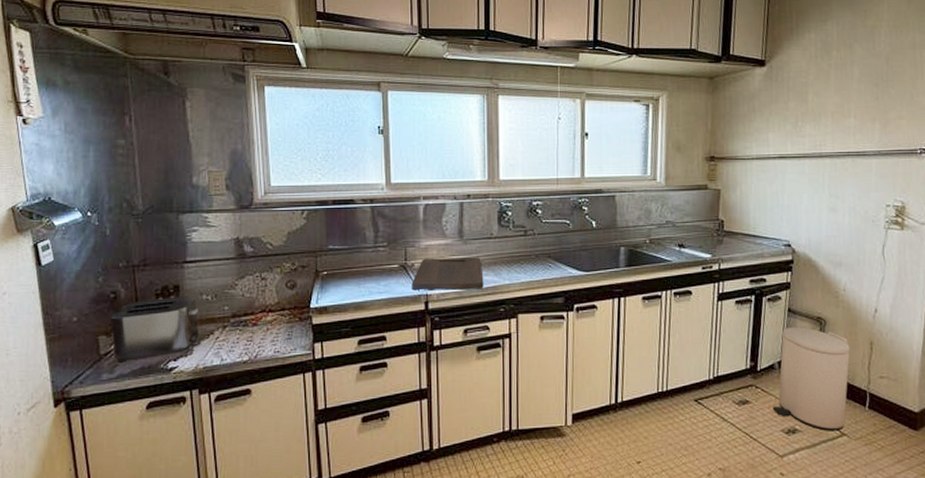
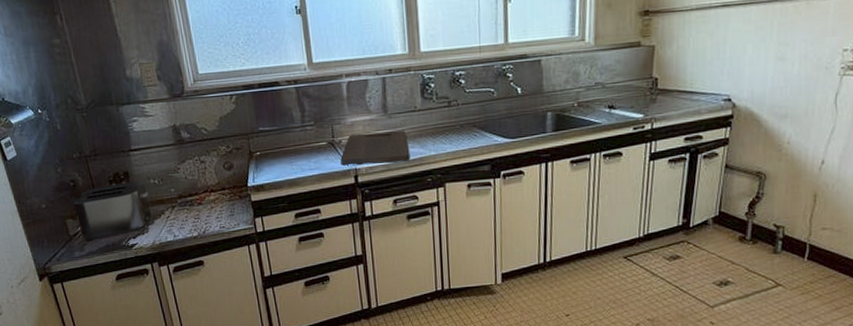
pedal bin: present [772,327,850,431] -> none [704,182,791,282]

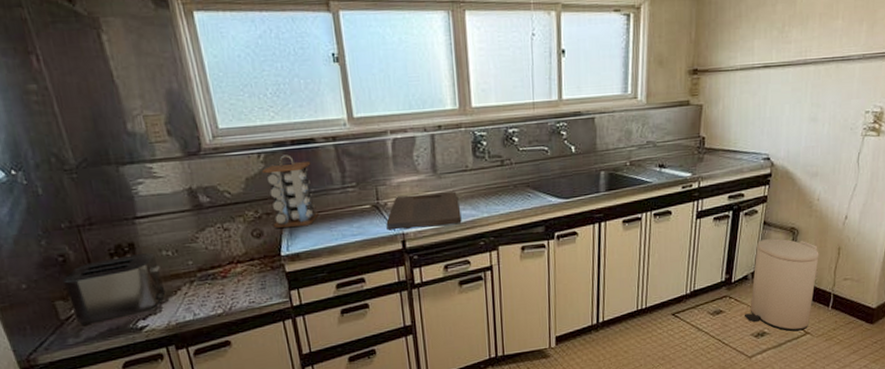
spice rack: none [234,96,282,162] -> present [262,155,320,228]
pedal bin: none [704,182,791,282] -> present [744,238,819,332]

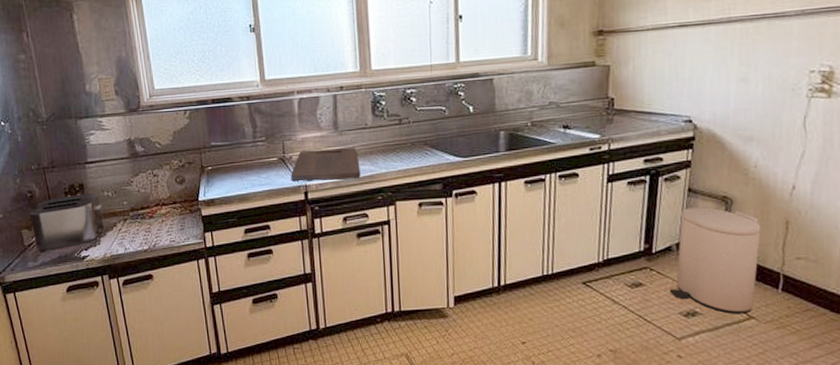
spice rack: present [262,155,320,228] -> none [187,112,233,176]

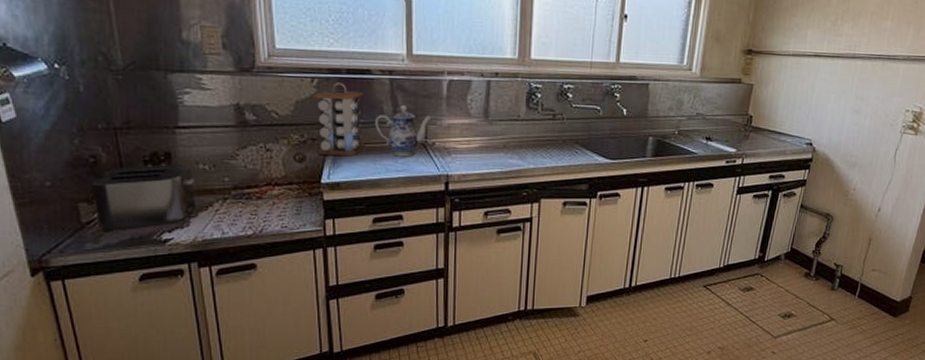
spice rack: none [187,112,233,176] -> present [314,82,366,156]
teapot: none [238,125,288,172] -> present [374,104,433,157]
cutting board: present [290,147,361,182] -> none [431,137,508,172]
pedal bin: present [669,207,761,314] -> none [773,222,851,316]

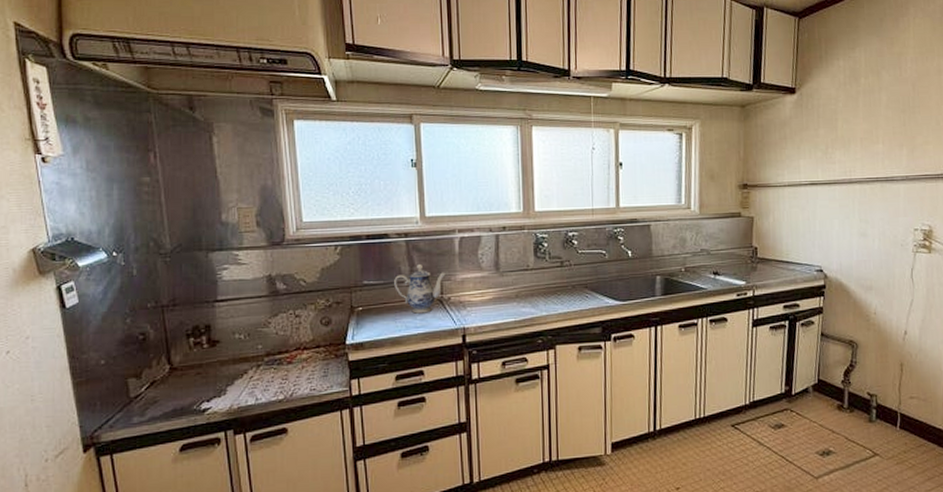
toaster: present [90,163,196,232] -> none [139,334,233,405]
spice rack: present [314,82,366,156] -> none [337,248,387,318]

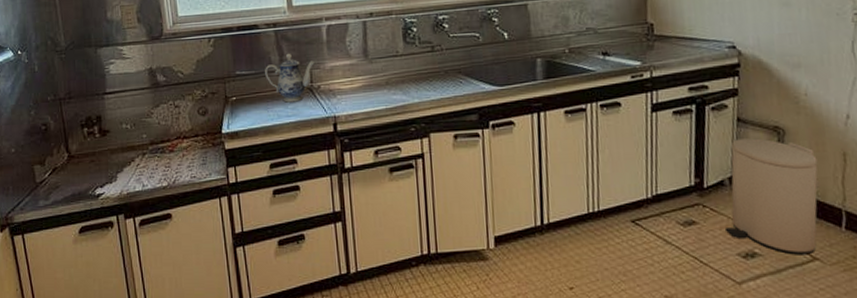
pedal bin: none [807,351,882,452] -> present [724,138,818,255]

